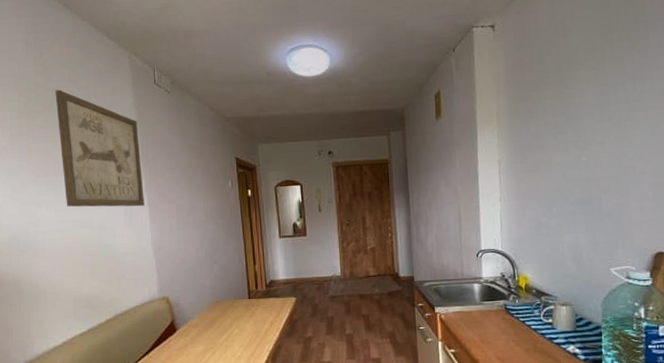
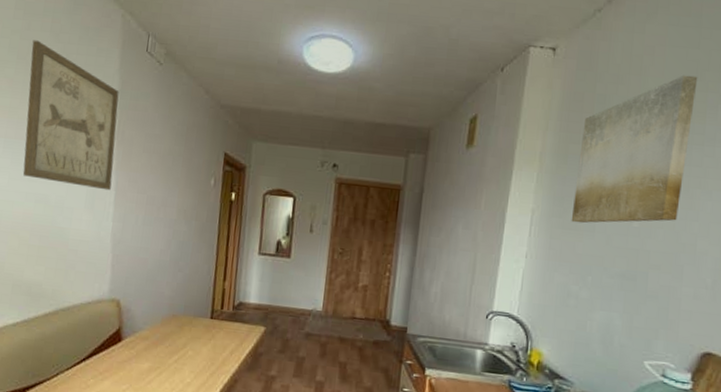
wall art: none [527,29,616,166] -> present [571,75,698,224]

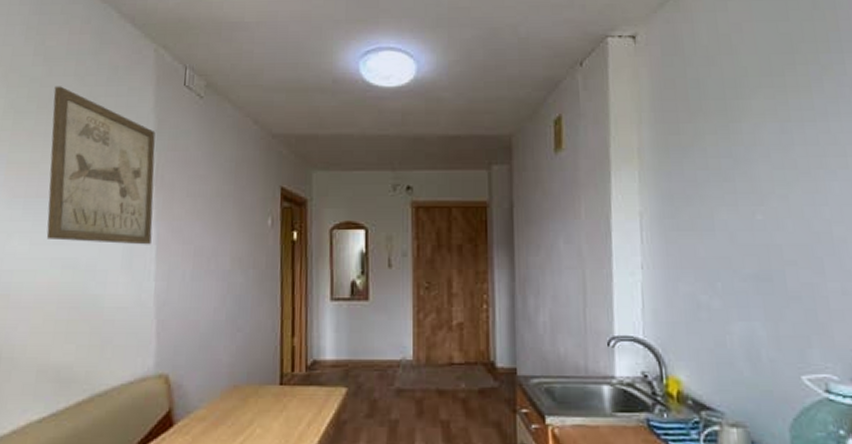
wall art: present [571,75,698,224] -> none [680,49,805,222]

